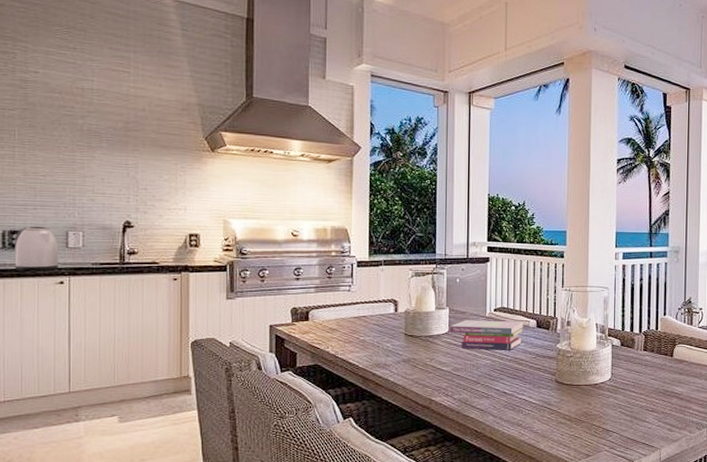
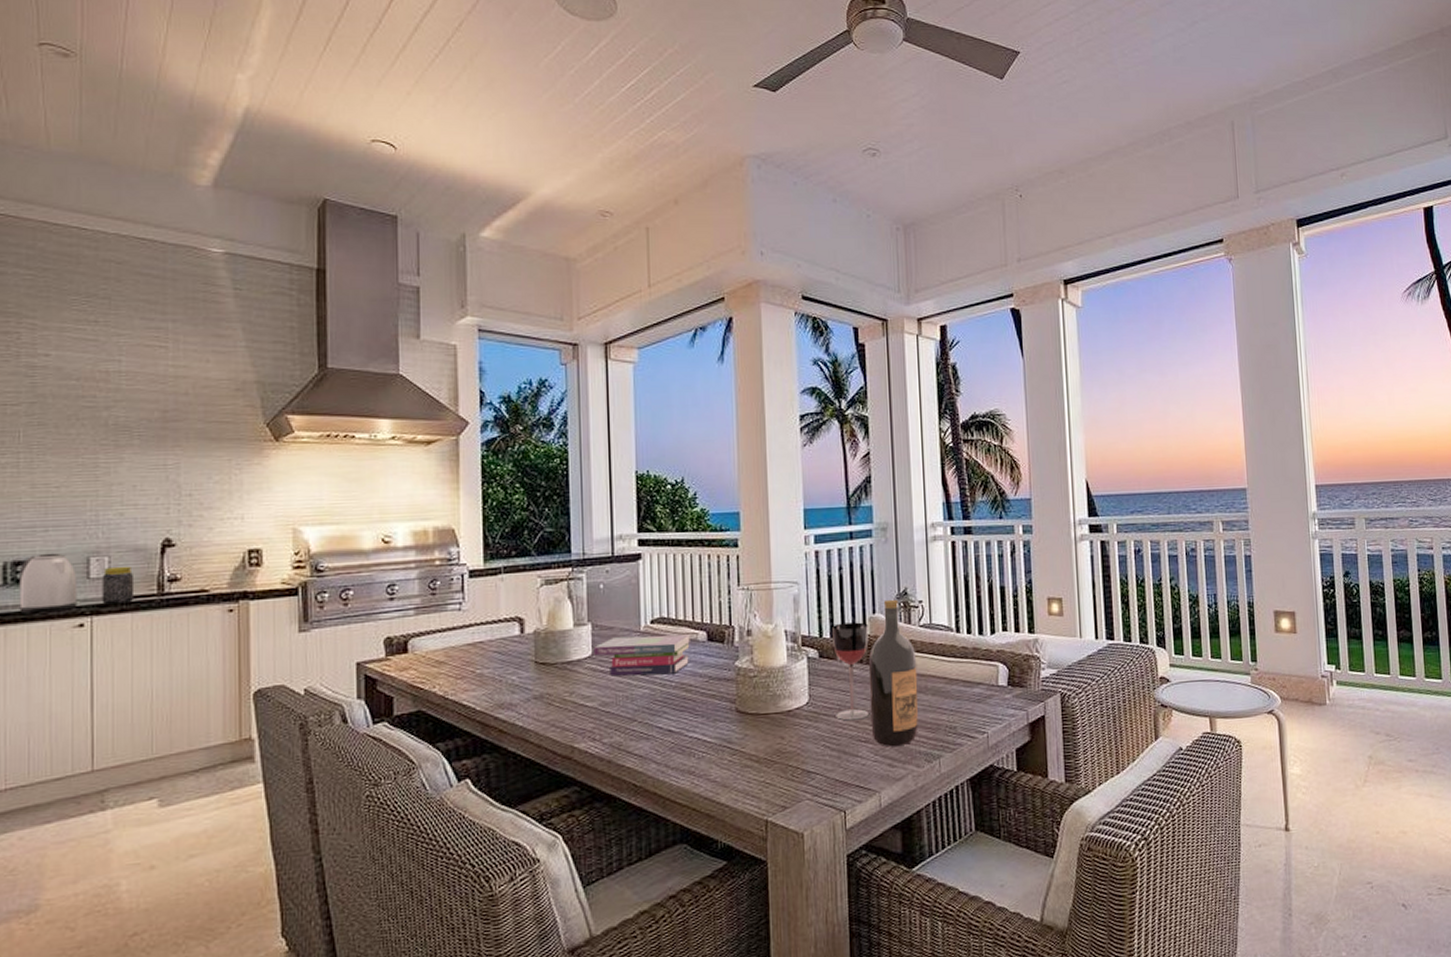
jar: none [77,239,102,269] -> present [102,566,135,605]
wineglass: none [631,321,660,395] -> present [832,622,870,721]
wine bottle: none [657,305,695,416] -> present [868,599,918,746]

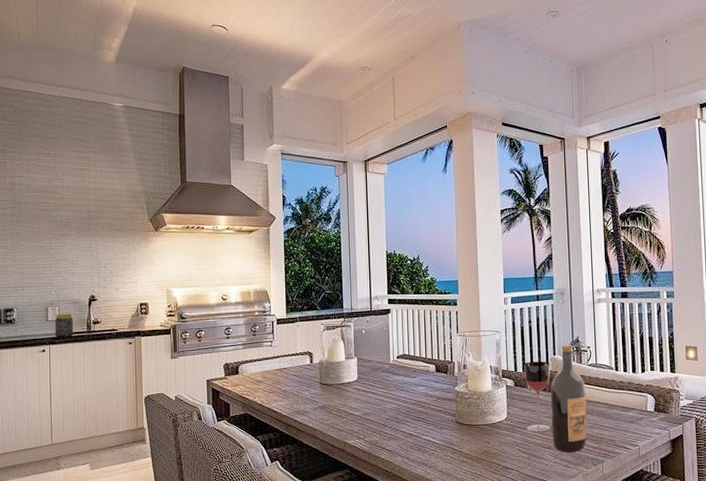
kettle: present [19,552,77,614] -> none [8,304,41,343]
books: present [593,634,690,677] -> none [358,367,424,395]

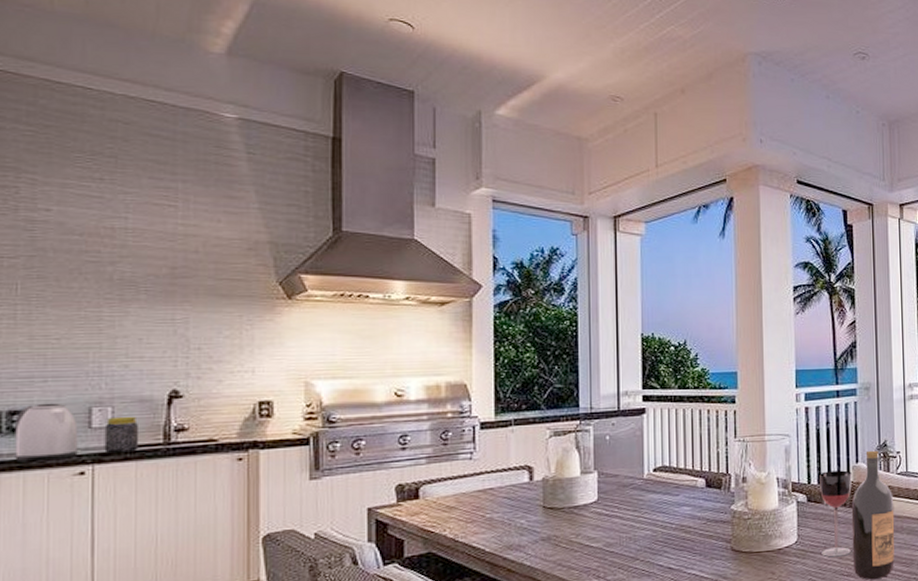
kettle: none [8,304,41,343] -> present [15,402,78,462]

